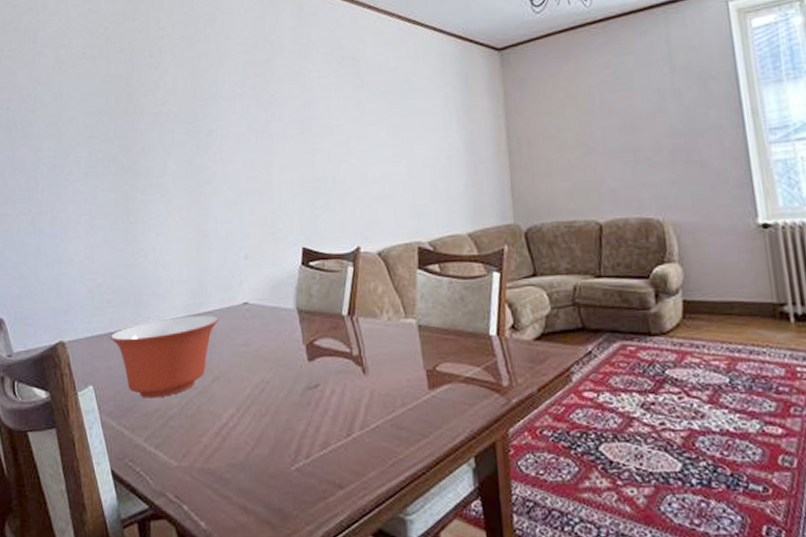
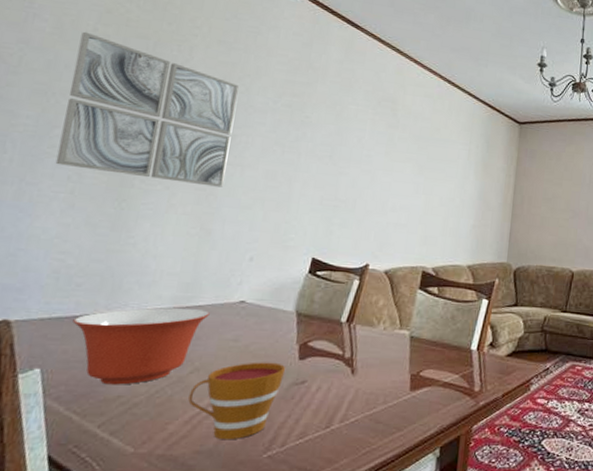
wall art: none [74,58,210,190] -> present [55,31,239,187]
cup: none [215,366,298,452] -> present [188,362,286,440]

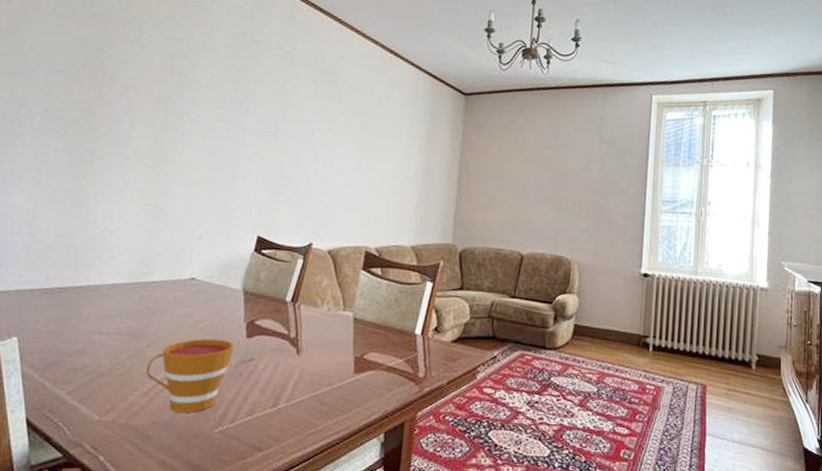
wall art: present [55,31,239,187] -> none [24,13,185,165]
mixing bowl: present [73,307,210,385] -> none [43,282,164,356]

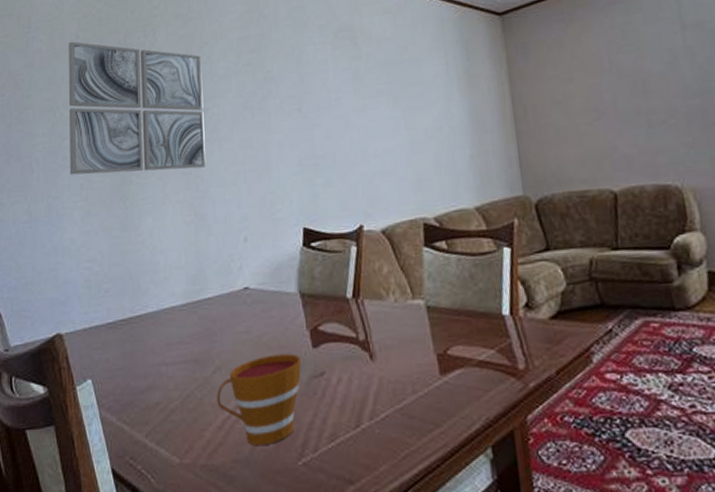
wall art: none [24,13,185,165] -> present [68,41,207,175]

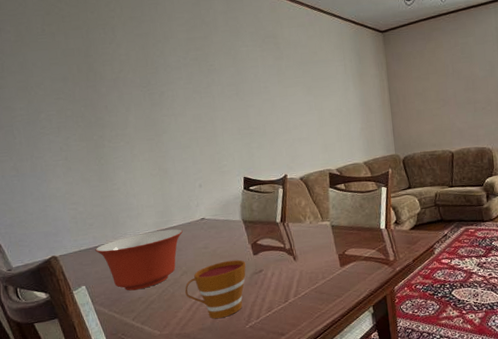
wall art: present [68,41,207,175] -> none [35,33,166,141]
mixing bowl: none [108,301,219,392] -> present [95,229,183,291]

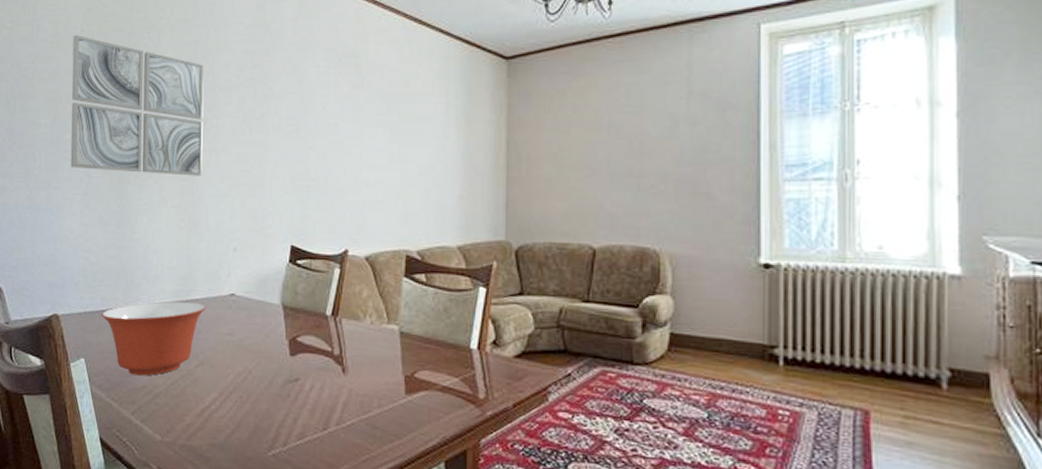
wall art: none [35,33,166,141] -> present [70,34,204,176]
cup: present [185,259,246,319] -> none [198,357,279,435]

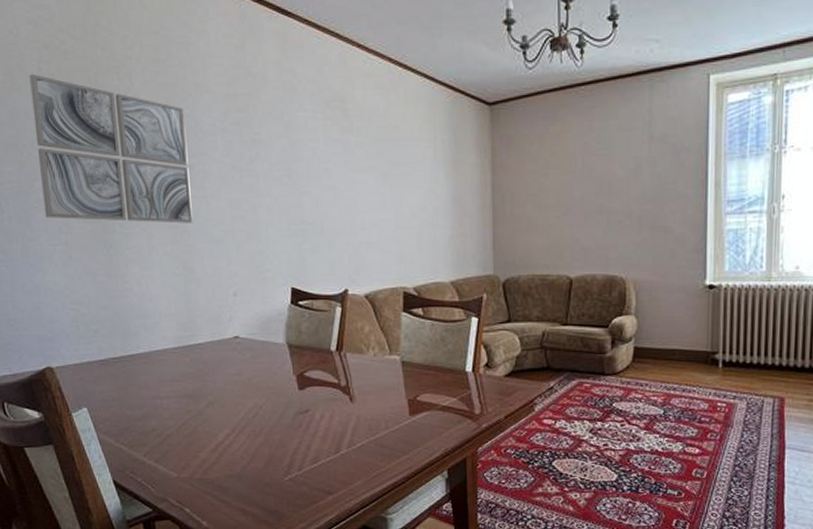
mixing bowl: present [101,301,206,376] -> none [100,346,210,420]

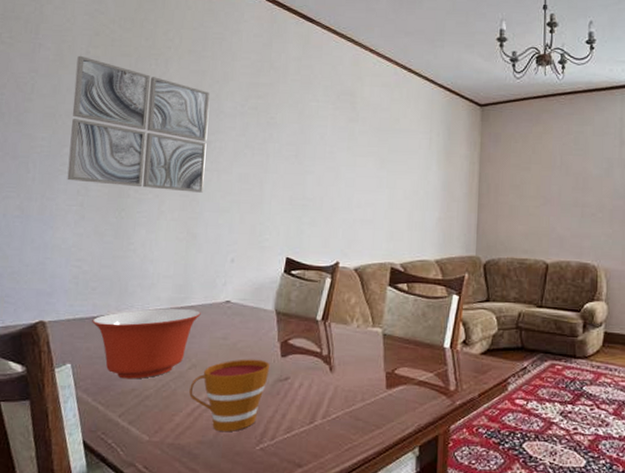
mixing bowl: none [100,346,210,420] -> present [92,308,201,379]
cup: none [210,393,289,466] -> present [189,359,271,432]

